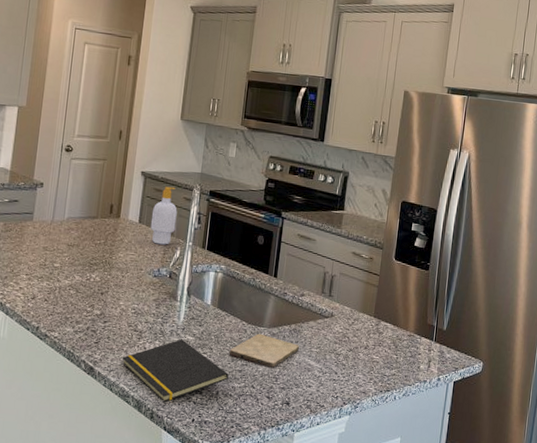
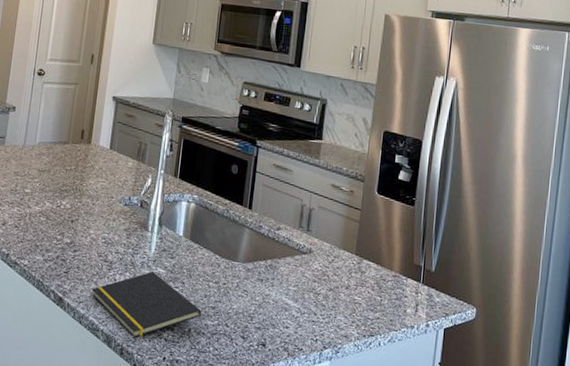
soap bottle: present [150,186,178,245] -> none [121,112,149,173]
cutting board: present [228,333,300,368] -> none [201,268,276,306]

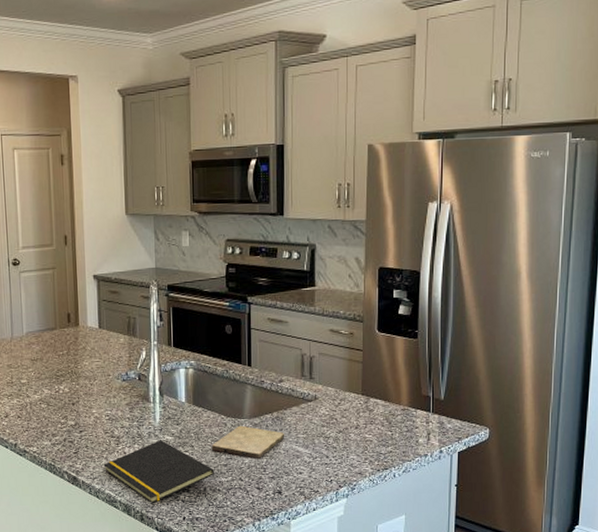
cutting board: none [201,268,276,306] -> present [211,425,285,458]

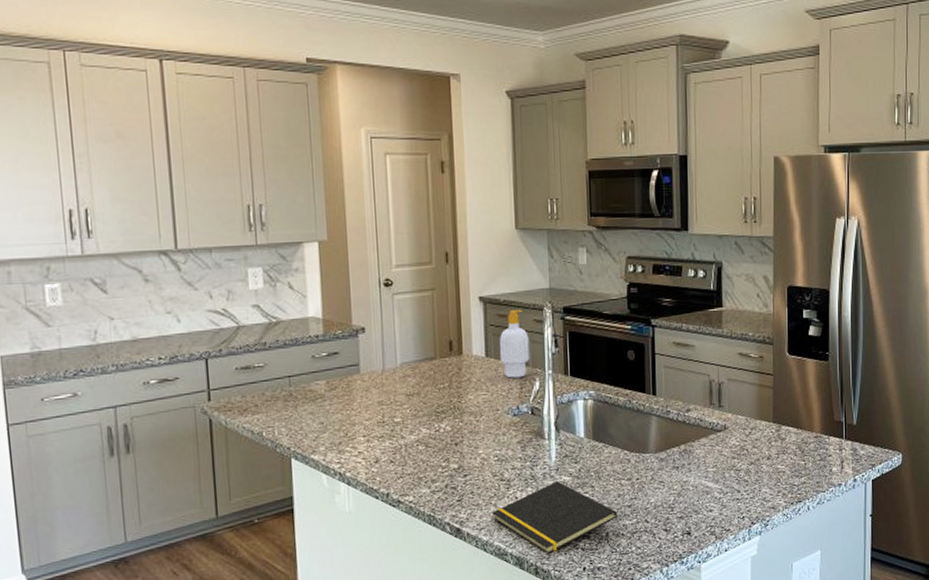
soap bottle: none [110,286,137,348] -> present [499,309,530,378]
cutting board: present [211,425,285,458] -> none [613,461,694,497]

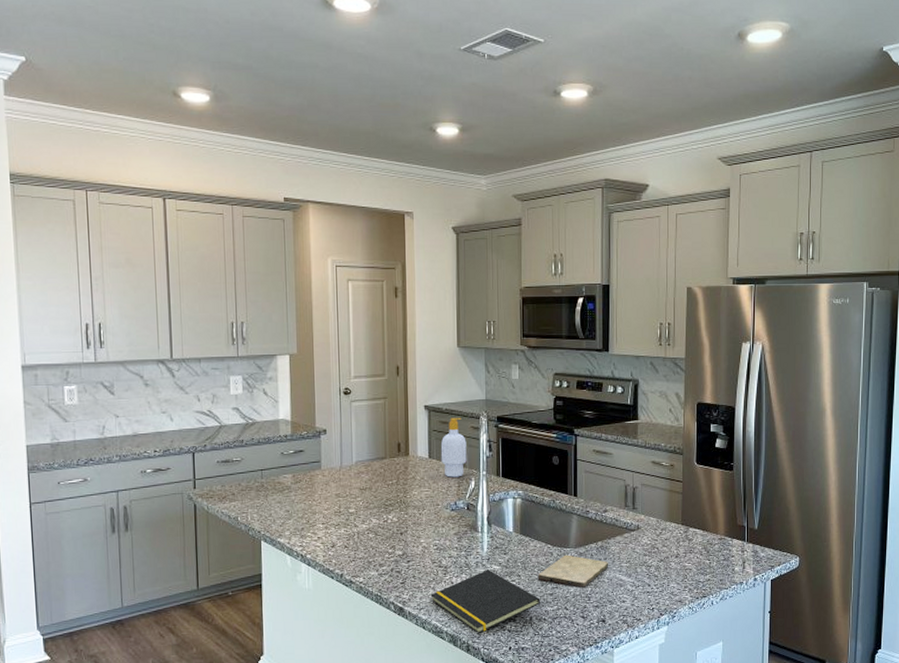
cutting board: none [613,461,694,497] -> present [537,554,609,587]

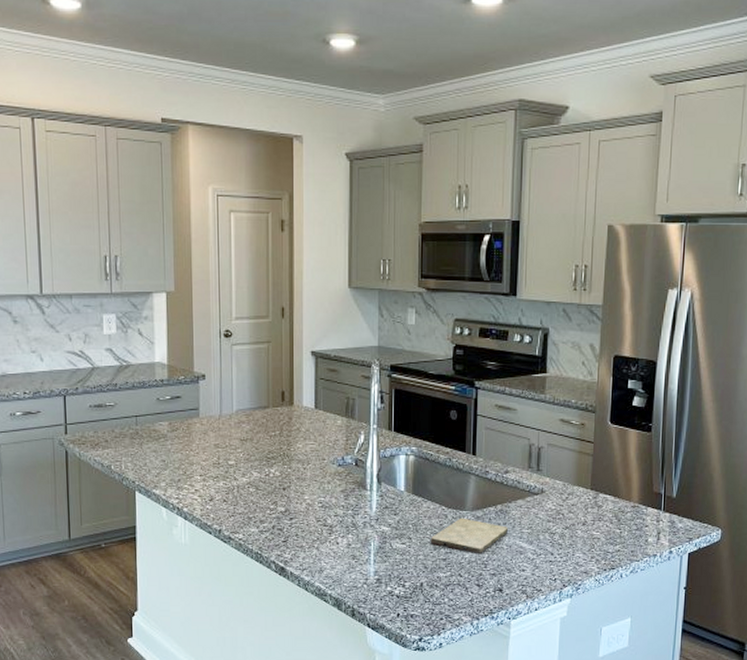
notepad: present [430,569,540,633] -> none [314,530,432,598]
soap bottle: present [440,417,467,478] -> none [328,365,356,430]

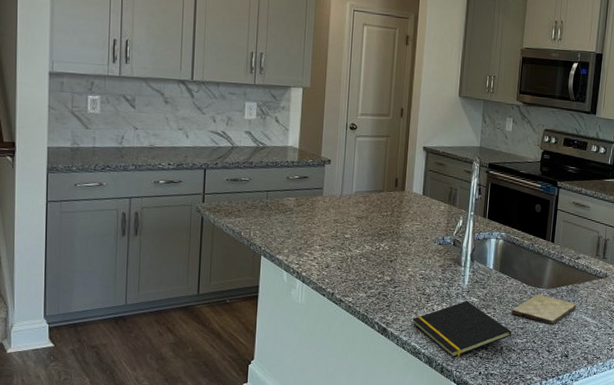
notepad: none [314,530,432,598] -> present [412,301,512,357]

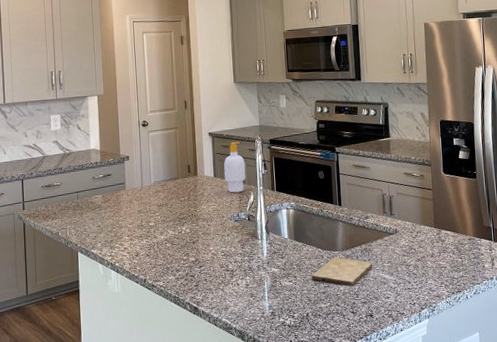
notepad: present [412,301,512,357] -> none [220,272,315,329]
soap bottle: none [433,160,459,215] -> present [223,141,246,193]

